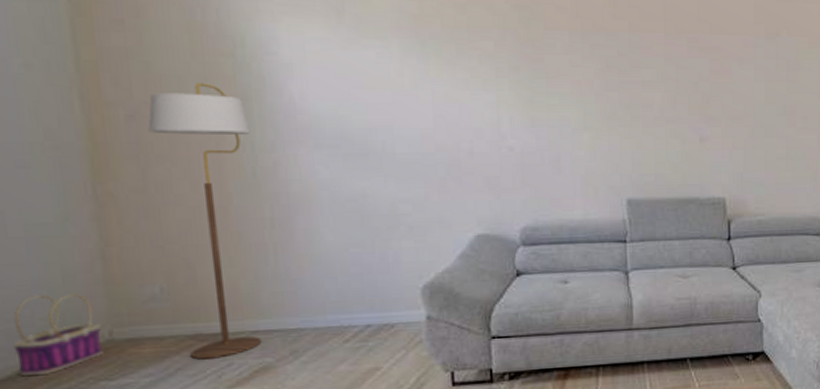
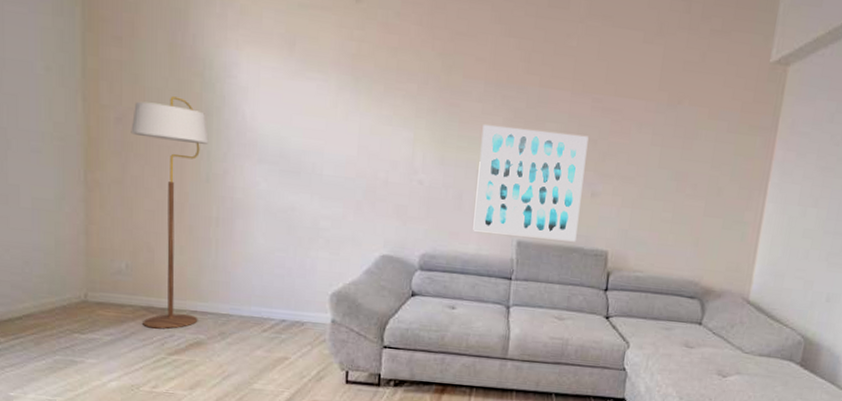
basket: present [13,294,104,376] -> none [15,256,80,322]
wall art: none [573,78,690,195] -> present [473,125,589,242]

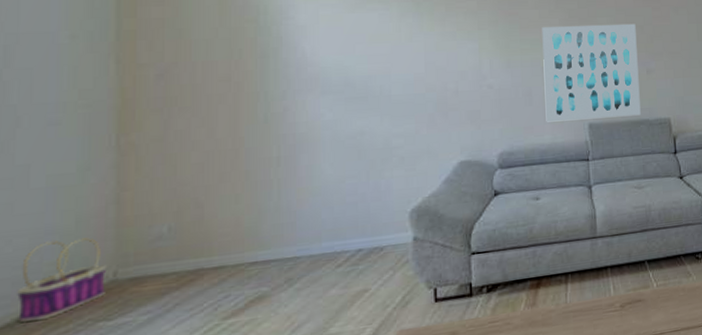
basket: none [15,256,80,322] -> present [17,237,108,322]
floor lamp: present [131,96,209,329] -> none [174,45,265,294]

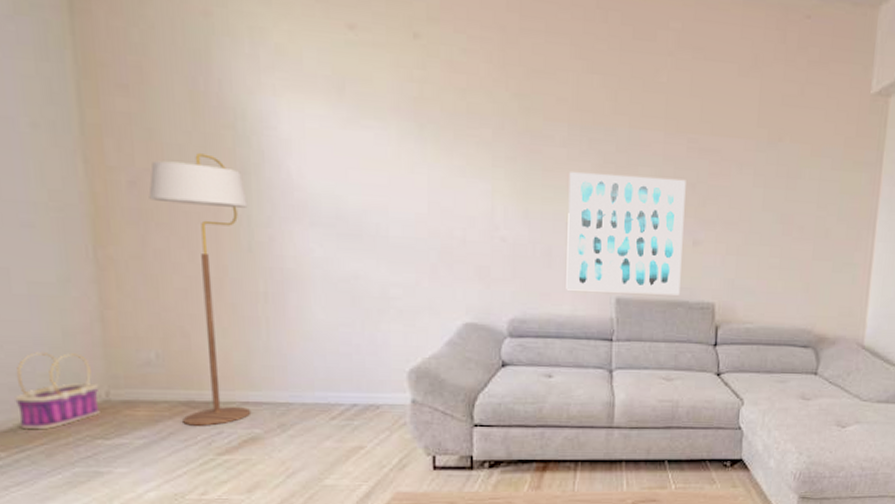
floor lamp: none [174,45,265,294] -> present [148,153,252,426]

